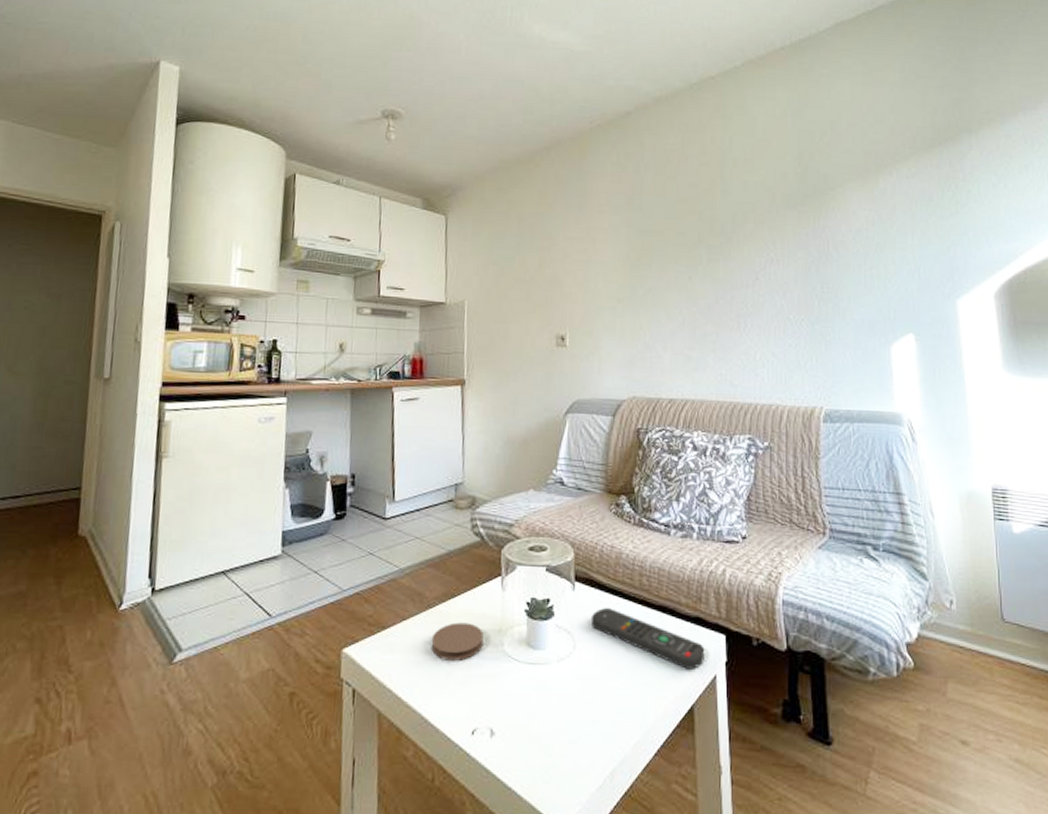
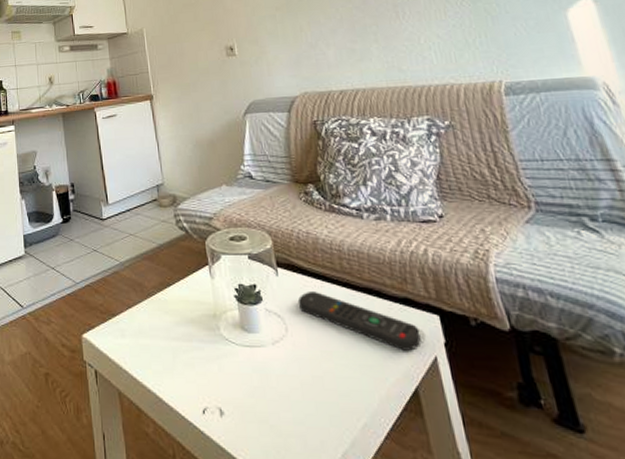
coaster: present [431,622,484,661] -> none [155,309,202,344]

